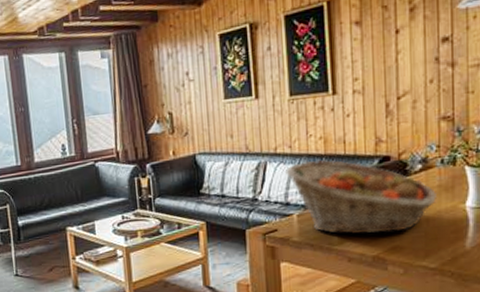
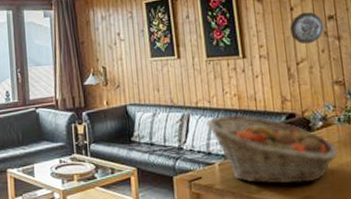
decorative plate: none [393,34,435,74] -> present [290,12,324,44]

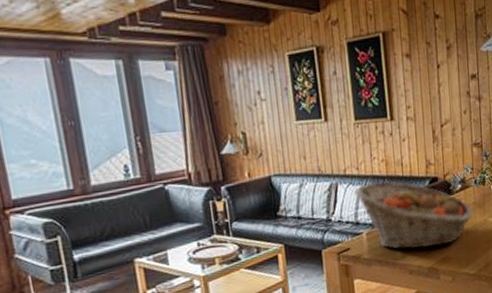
decorative plate: present [290,12,324,44] -> none [436,70,467,105]

